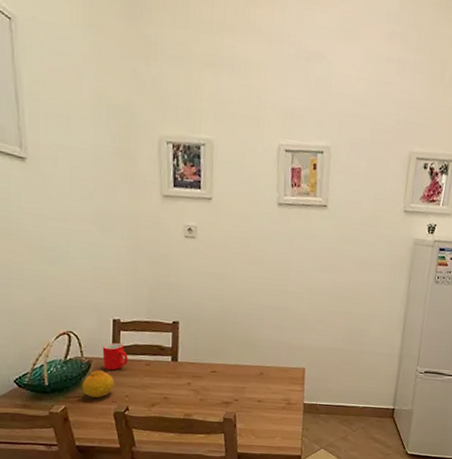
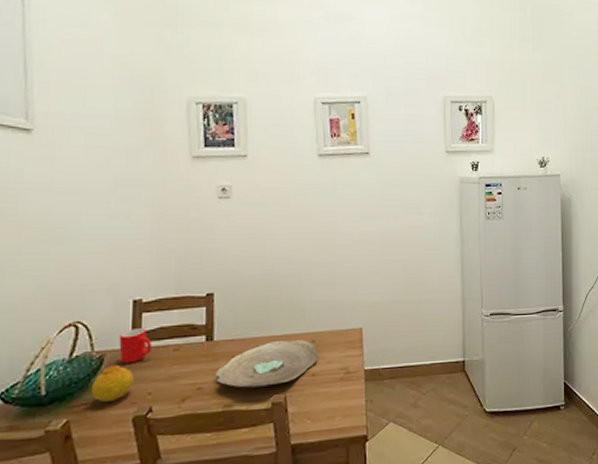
decorative bowl: none [178,369,265,405] -> present [215,340,318,388]

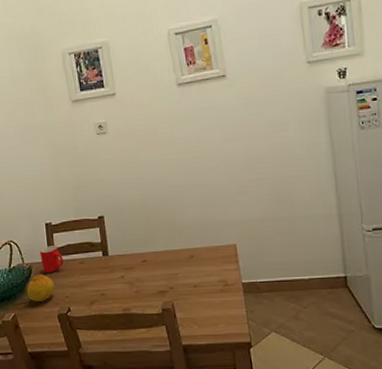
decorative bowl: present [215,340,318,388] -> none [113,255,198,295]

